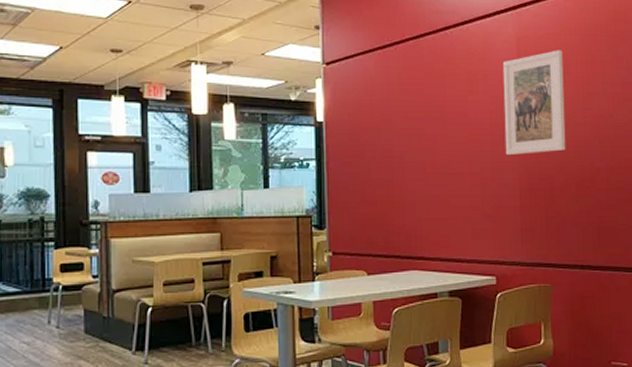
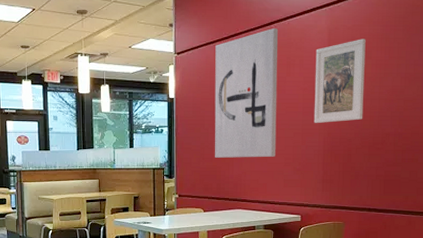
wall art: none [376,33,460,201] -> present [214,27,278,158]

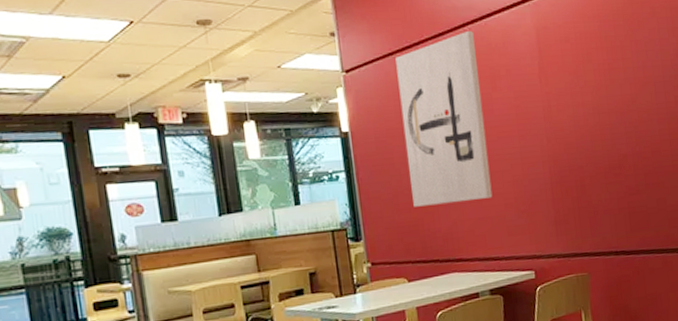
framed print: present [314,39,366,123] -> none [524,38,593,149]

